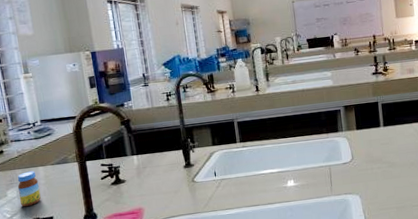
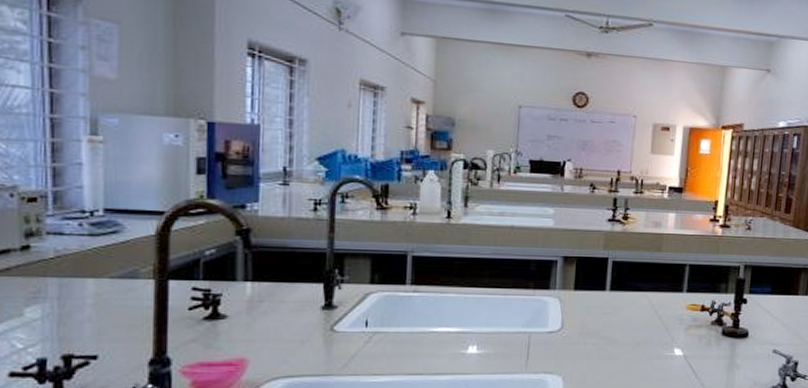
jar: present [17,171,41,207] -> none [44,283,83,336]

